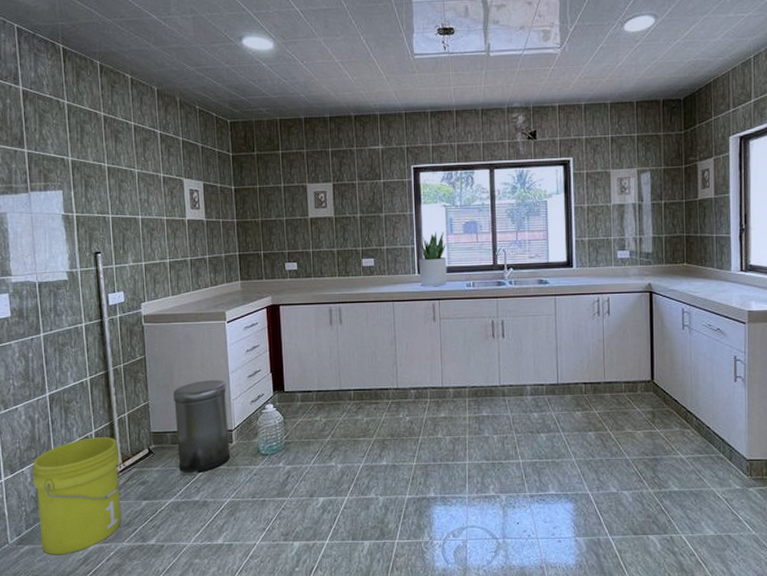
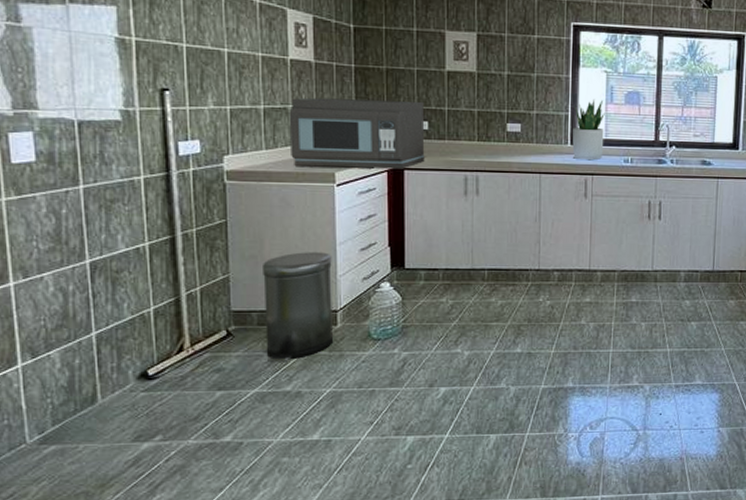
bucket: present [32,437,122,555] -> none [63,315,188,457]
microwave: none [188,246,296,309] -> present [289,97,425,169]

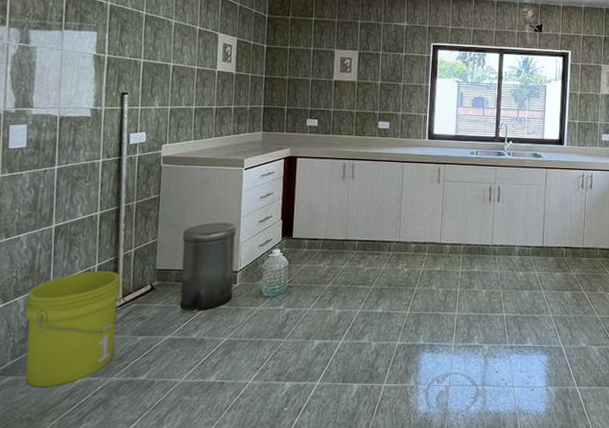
bucket: none [63,315,188,457] -> present [25,271,121,388]
microwave: present [289,97,425,169] -> none [212,100,315,157]
planter: present [572,98,605,161] -> none [429,102,456,153]

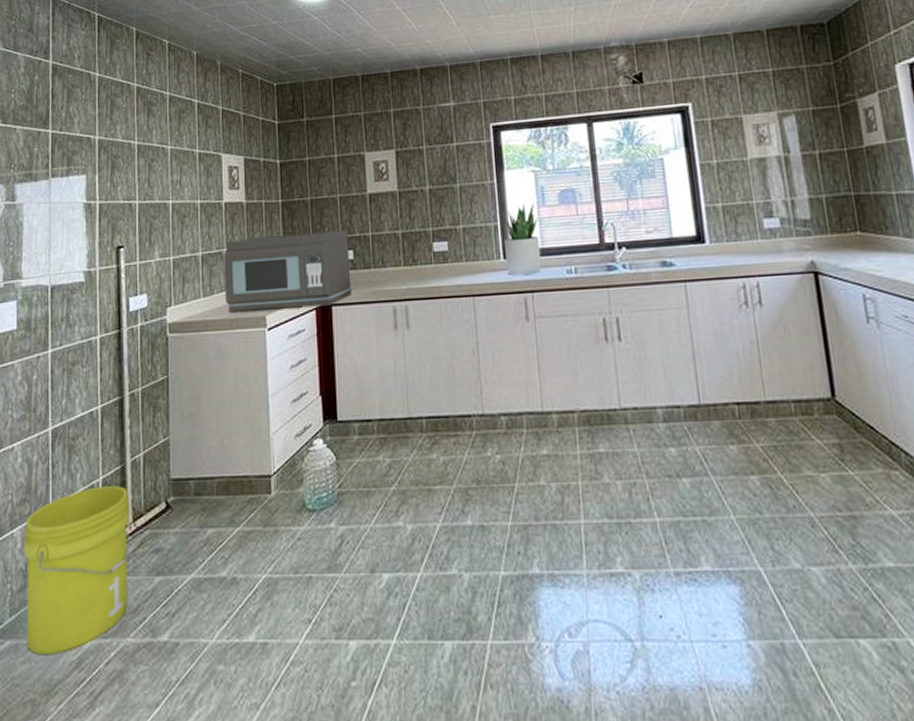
pedal bin: present [179,222,237,313] -> none [200,406,268,540]
microwave: none [212,100,315,157] -> present [224,229,352,314]
planter: none [429,102,456,153] -> present [503,203,541,276]

